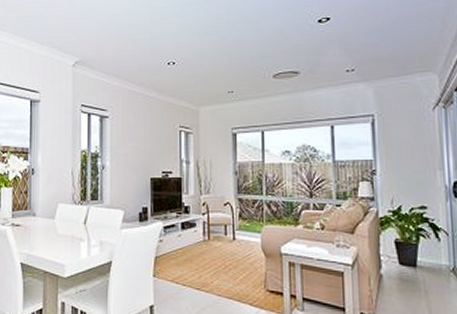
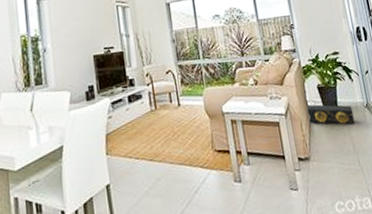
speaker: none [379,260,436,289] -> present [307,104,356,125]

